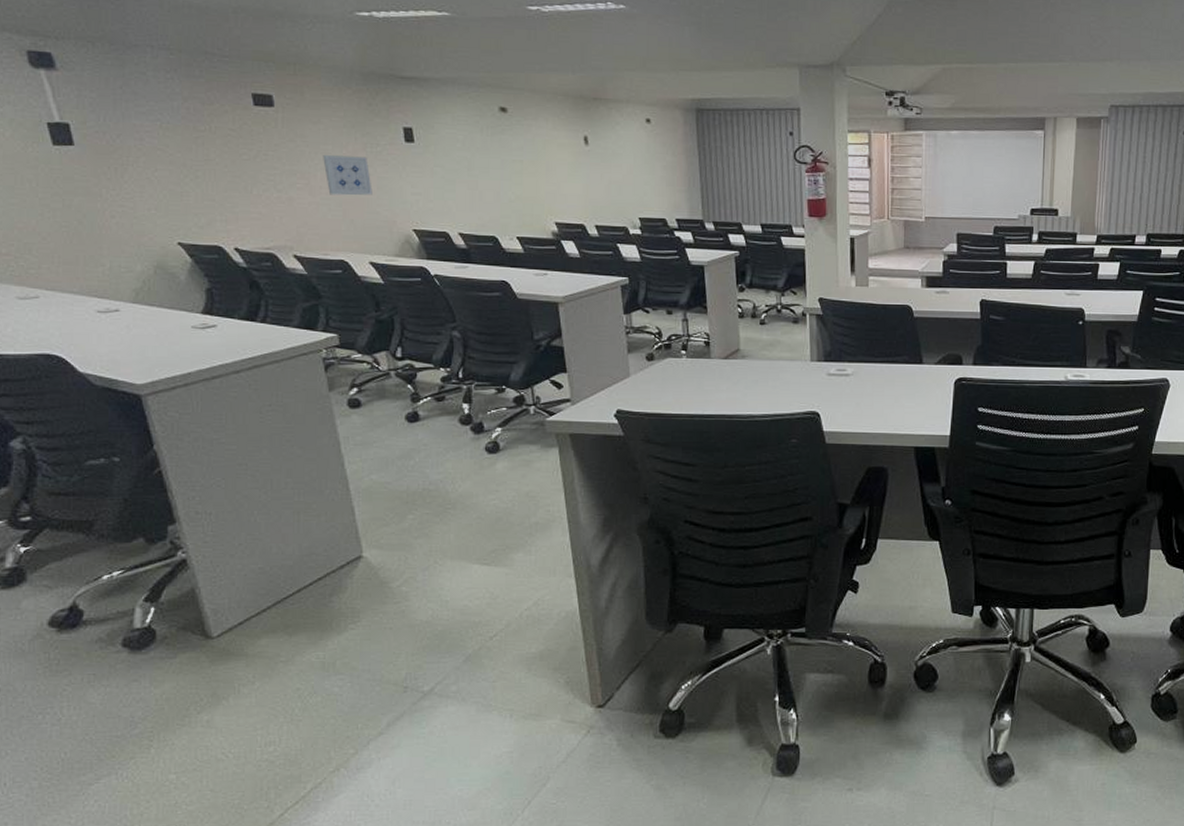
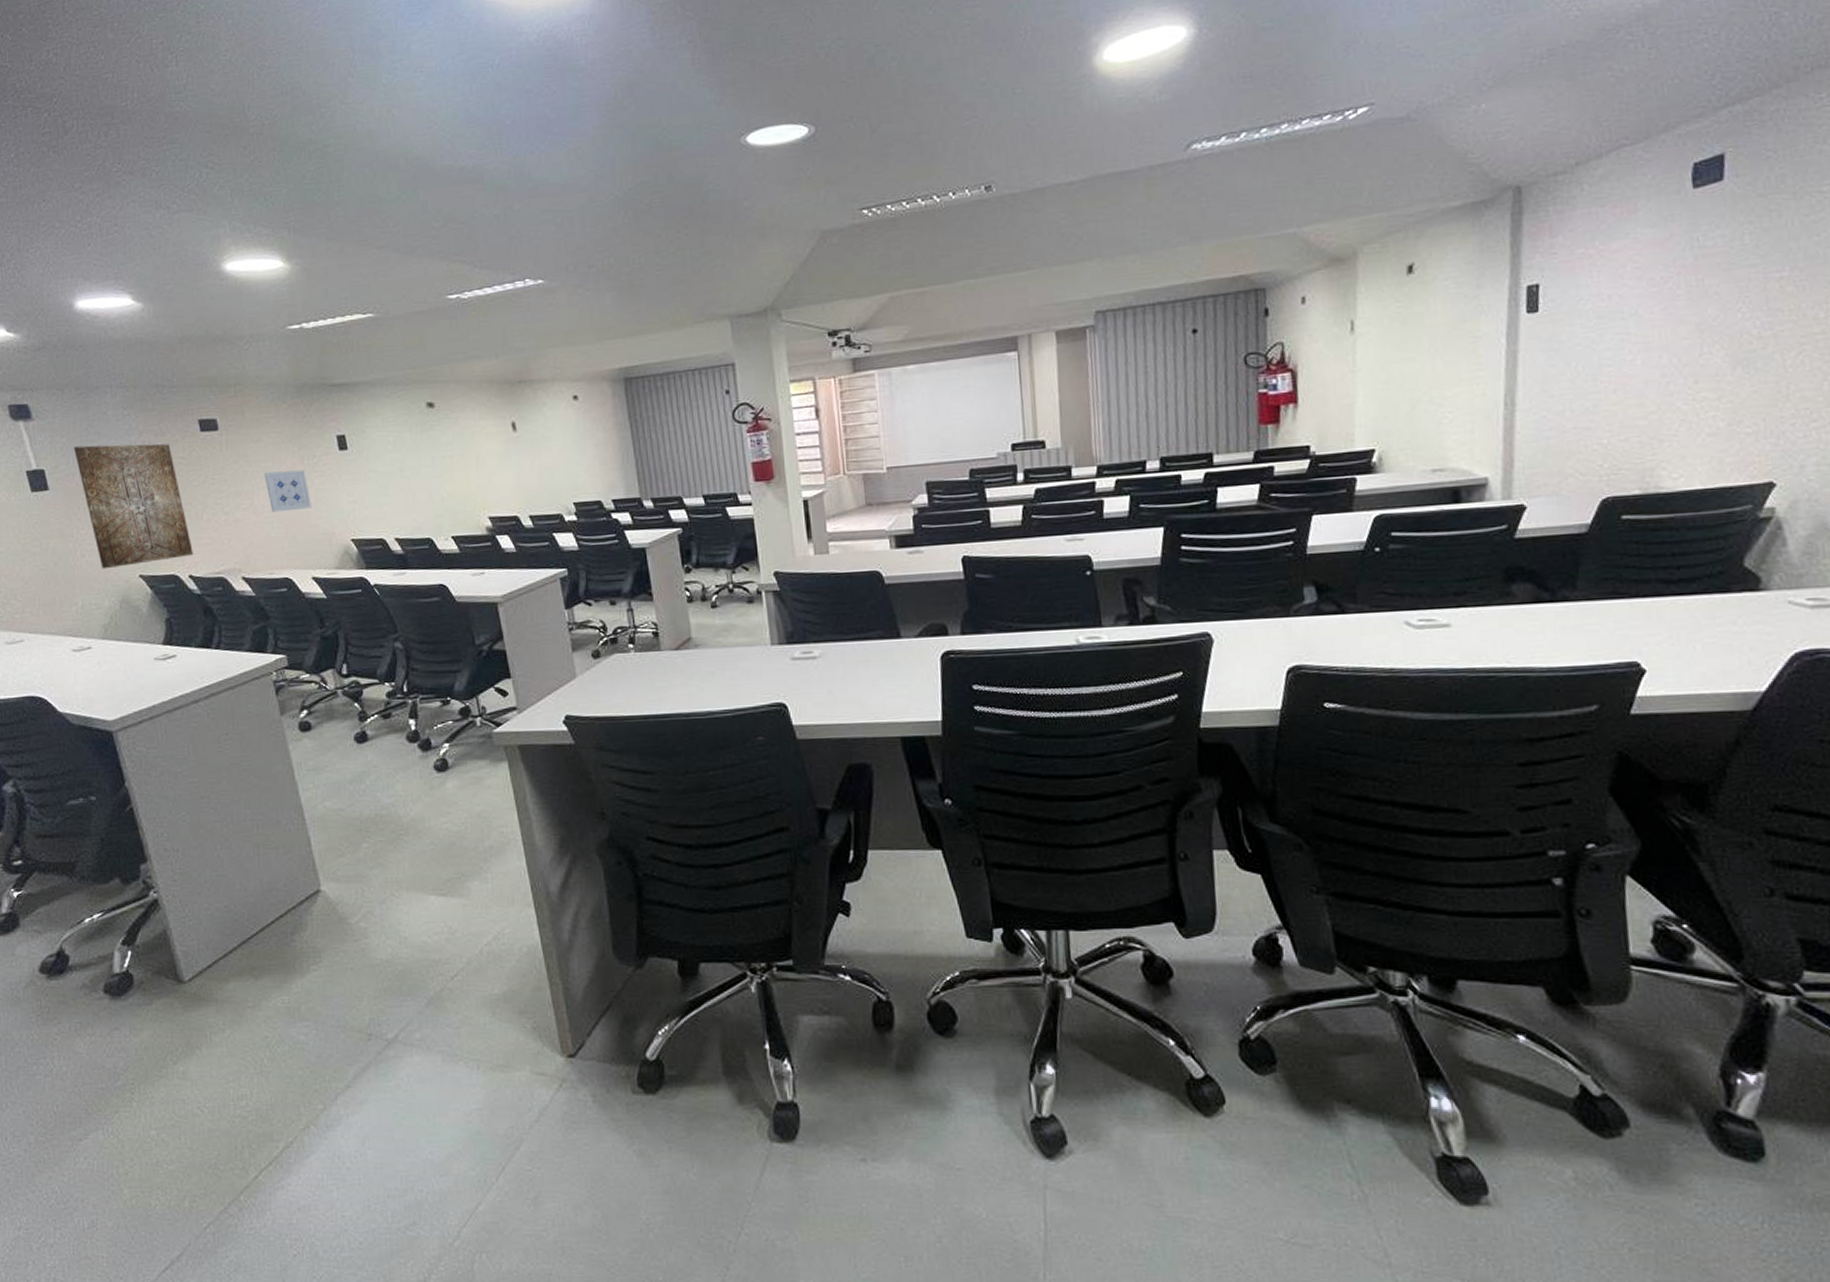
wall art: none [104,104,240,233] -> present [73,444,193,570]

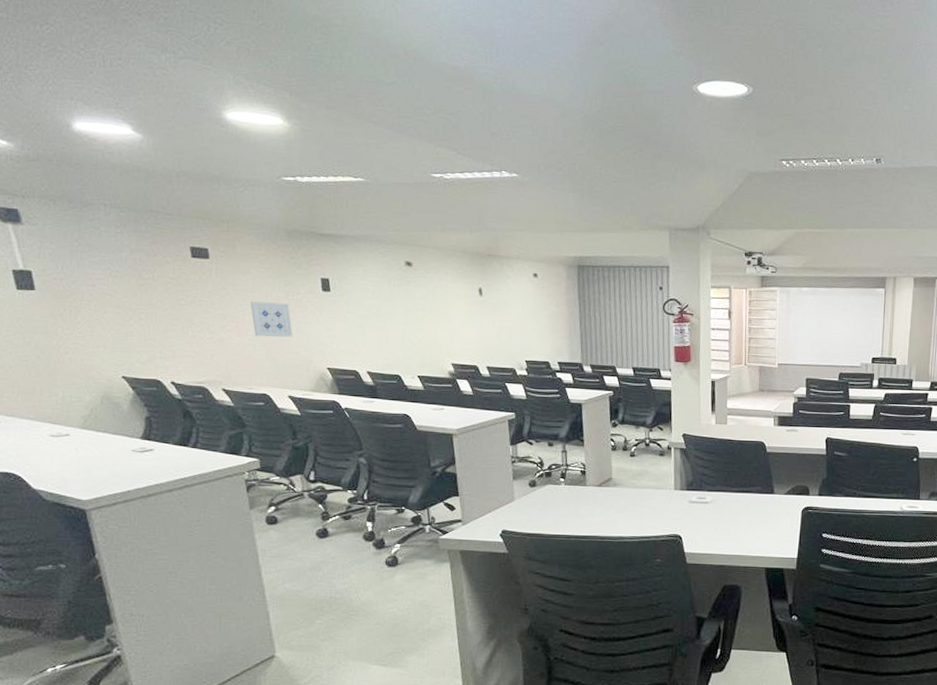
wall art: present [73,444,193,570] -> none [62,254,177,368]

